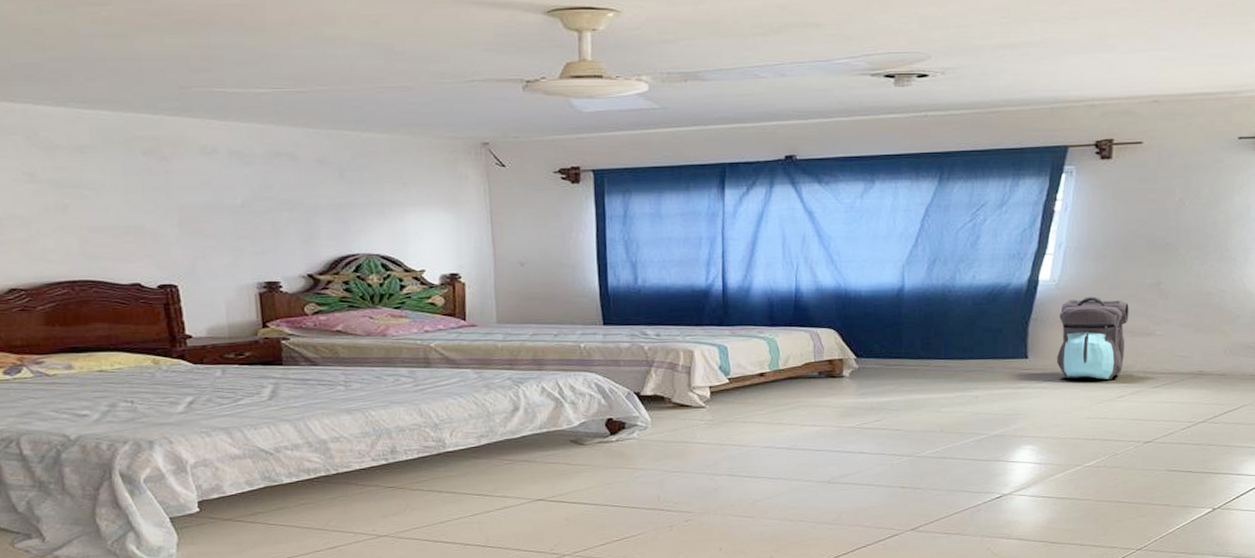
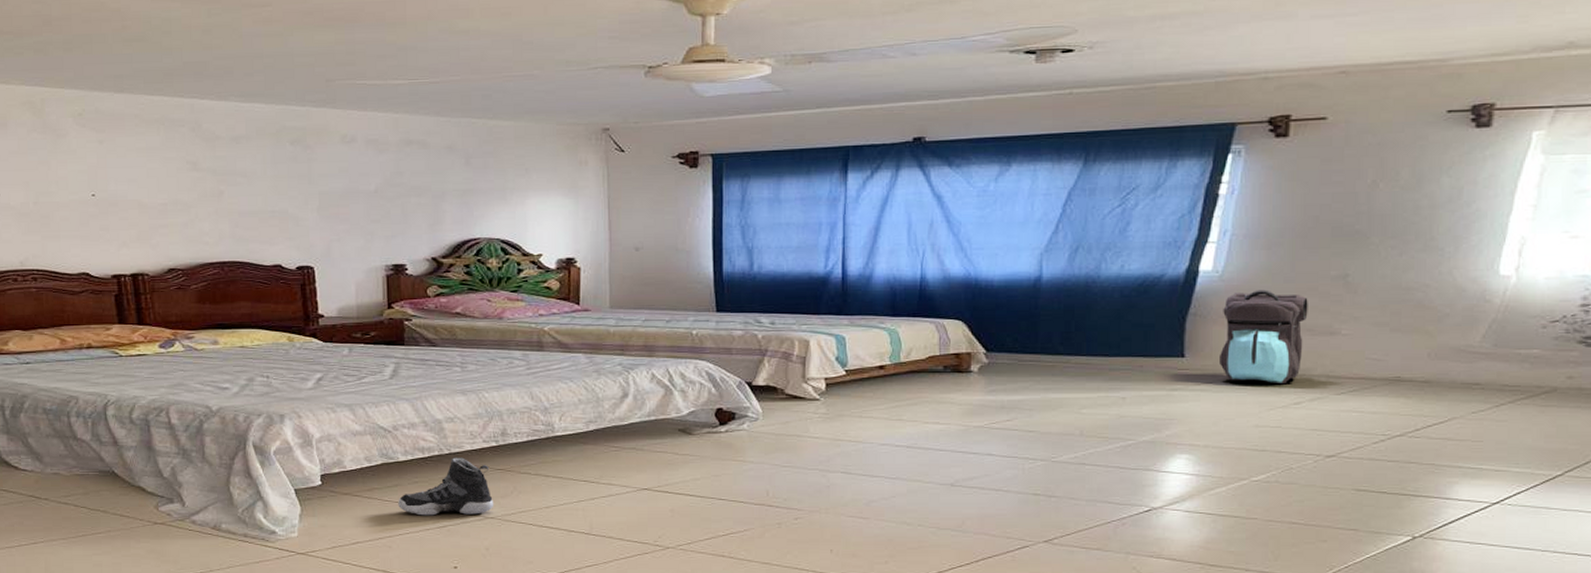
sneaker: none [284,477,386,538] -> present [398,457,493,516]

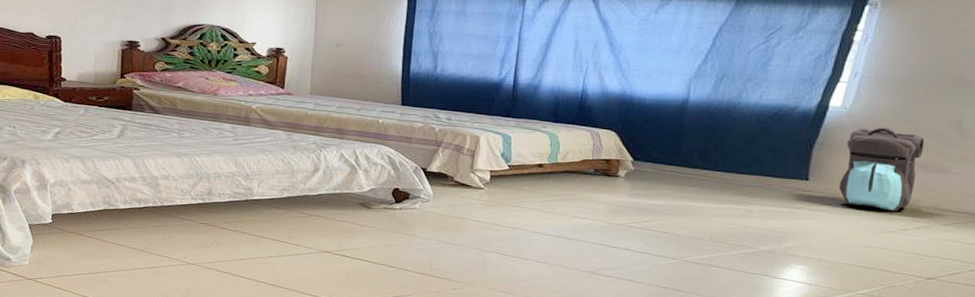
sneaker: present [398,457,493,516] -> none [115,210,196,260]

